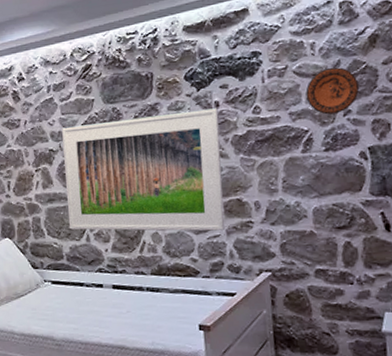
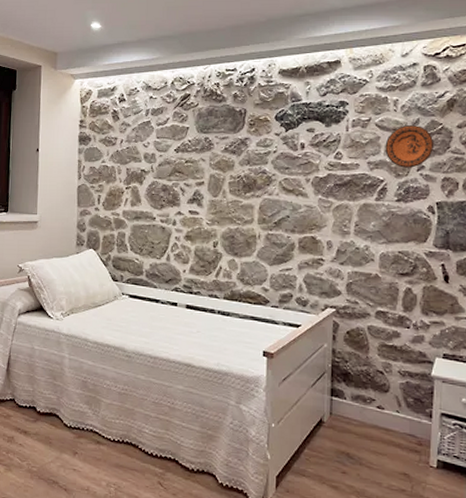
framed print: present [62,108,225,231] -> none [151,149,303,266]

